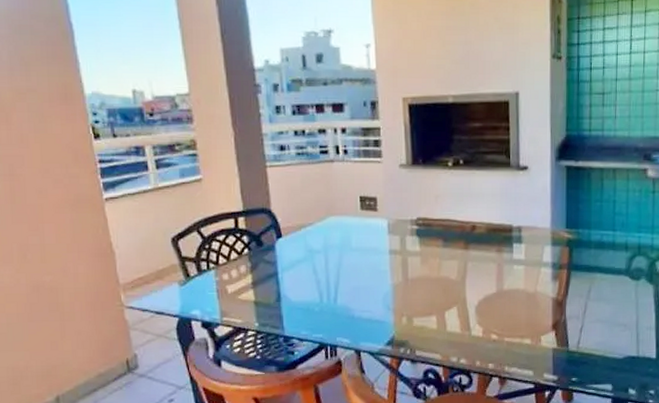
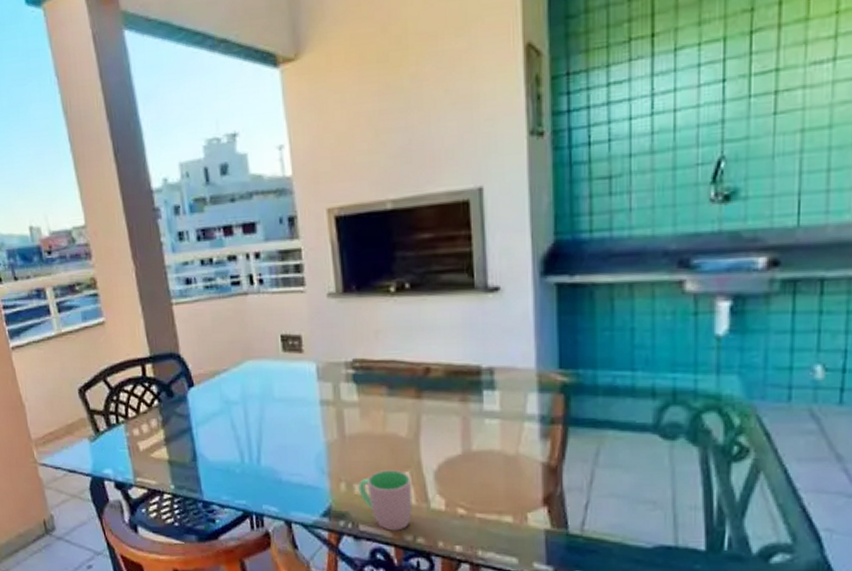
cup: none [417,306,458,354] -> present [358,470,413,531]

